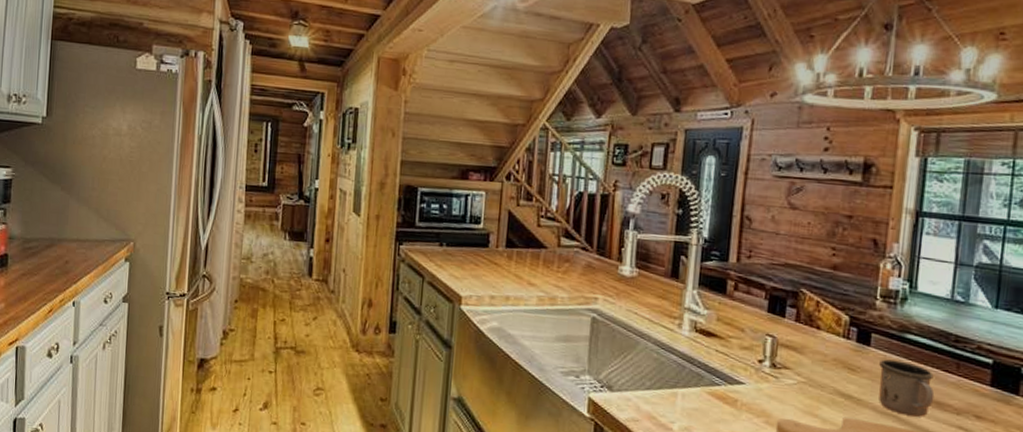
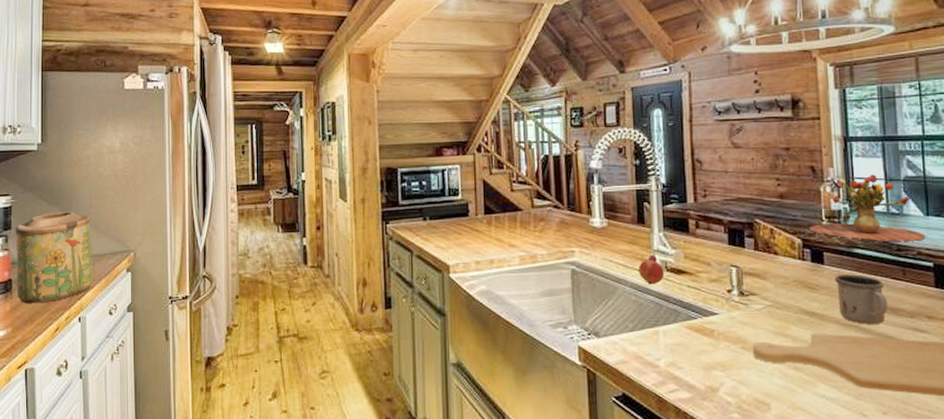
canister: none [12,190,92,283] -> present [15,211,95,303]
fruit: none [664,312,693,344] -> present [639,254,664,285]
flower arrangement: none [859,255,991,334] -> present [808,175,926,242]

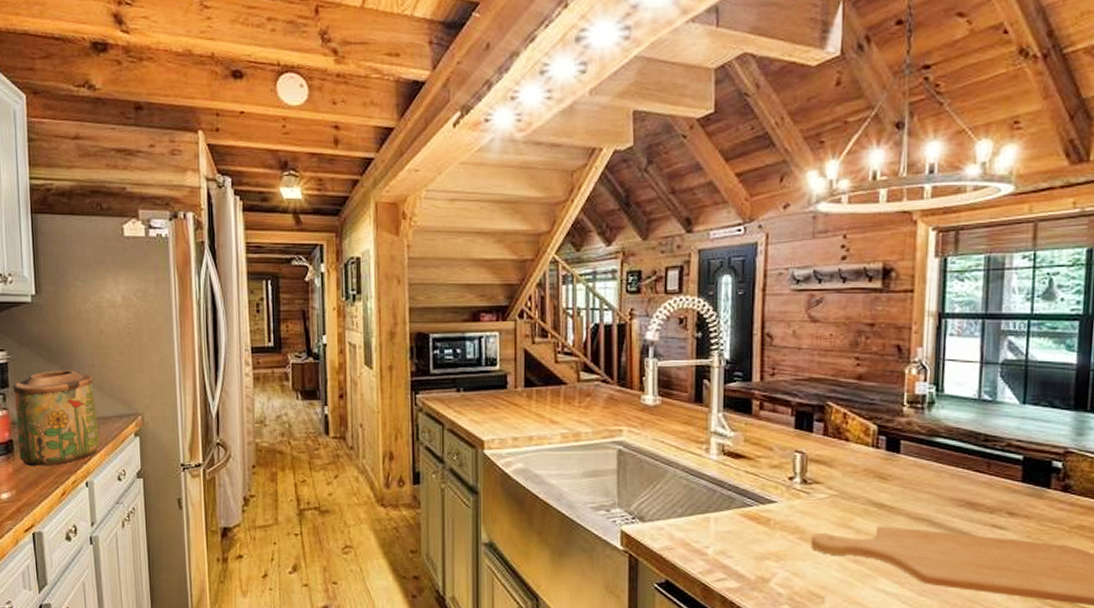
fruit: present [639,254,664,285] -> none [692,436,721,469]
flower arrangement: present [808,175,926,242] -> none [886,356,1019,431]
mug: present [835,274,889,324] -> none [910,465,967,519]

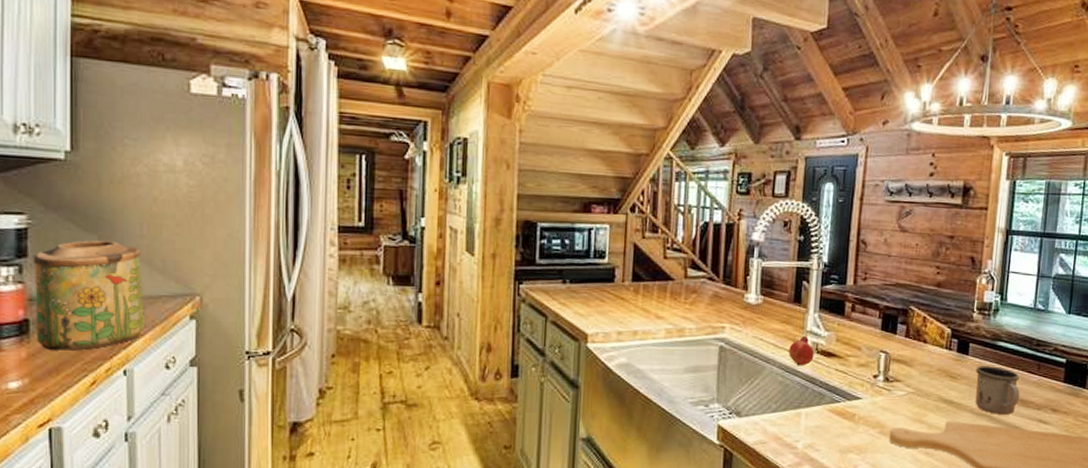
fruit: none [692,436,721,469] -> present [789,335,815,366]
mug: none [910,465,967,519] -> present [975,366,1020,415]

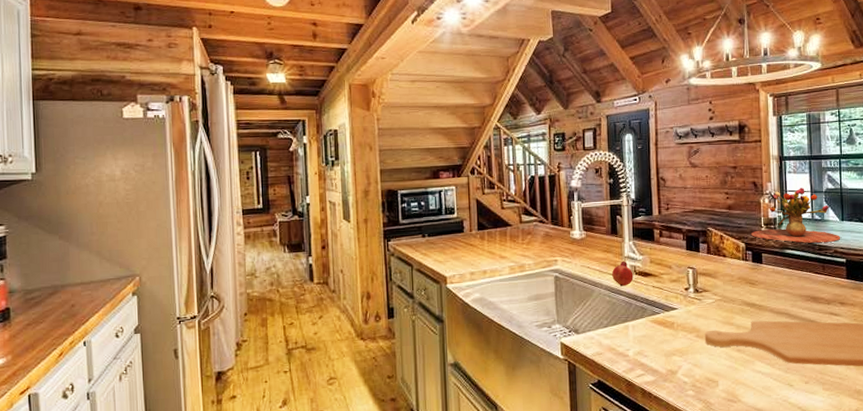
canister: present [33,239,146,351] -> none [11,239,99,331]
flower arrangement: none [959,270,1065,338] -> present [750,188,841,244]
mug: present [975,366,1020,415] -> none [770,271,811,312]

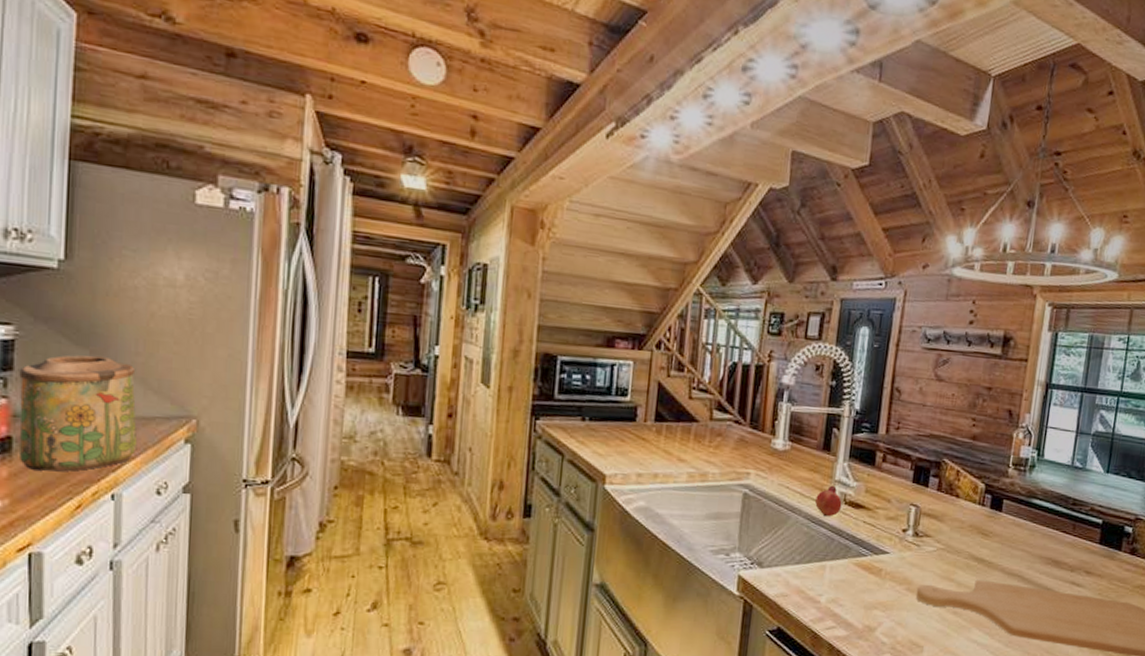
canister: none [11,239,99,331] -> present [19,355,138,472]
flower arrangement: present [750,188,841,244] -> none [994,425,1102,497]

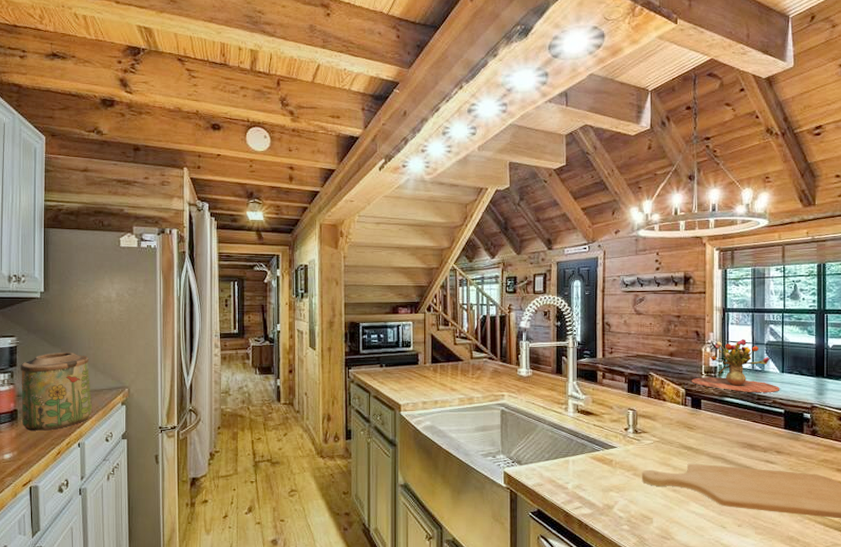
fruit: present [815,485,842,517] -> none [555,399,576,423]
flower arrangement: none [994,425,1102,497] -> present [691,339,780,392]

